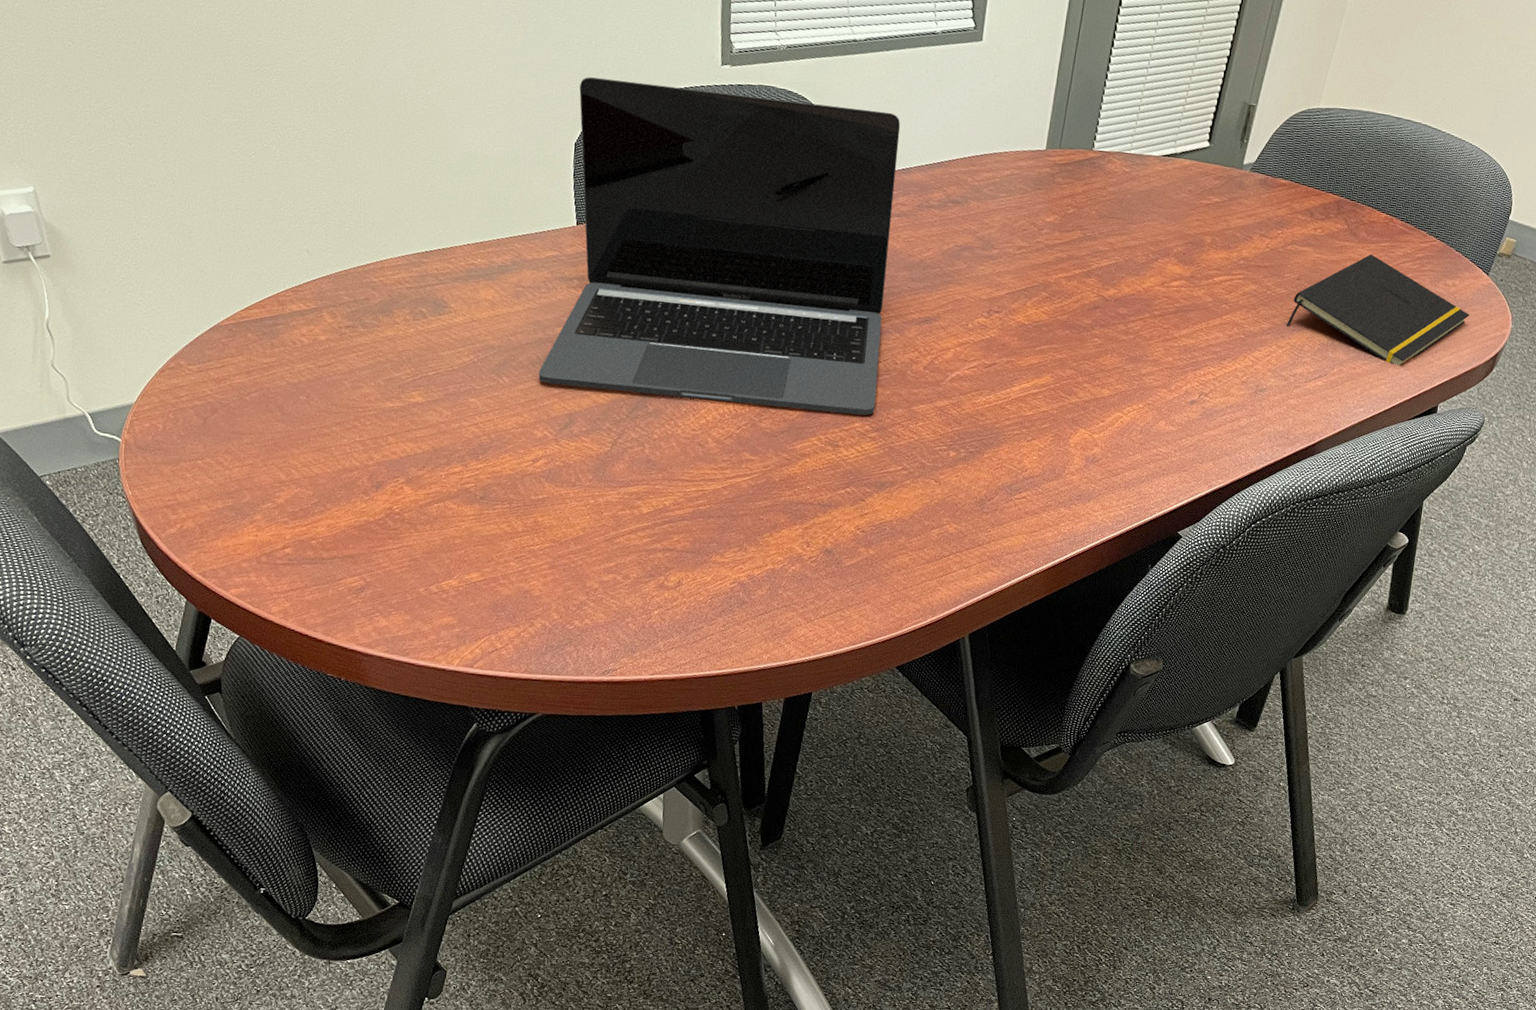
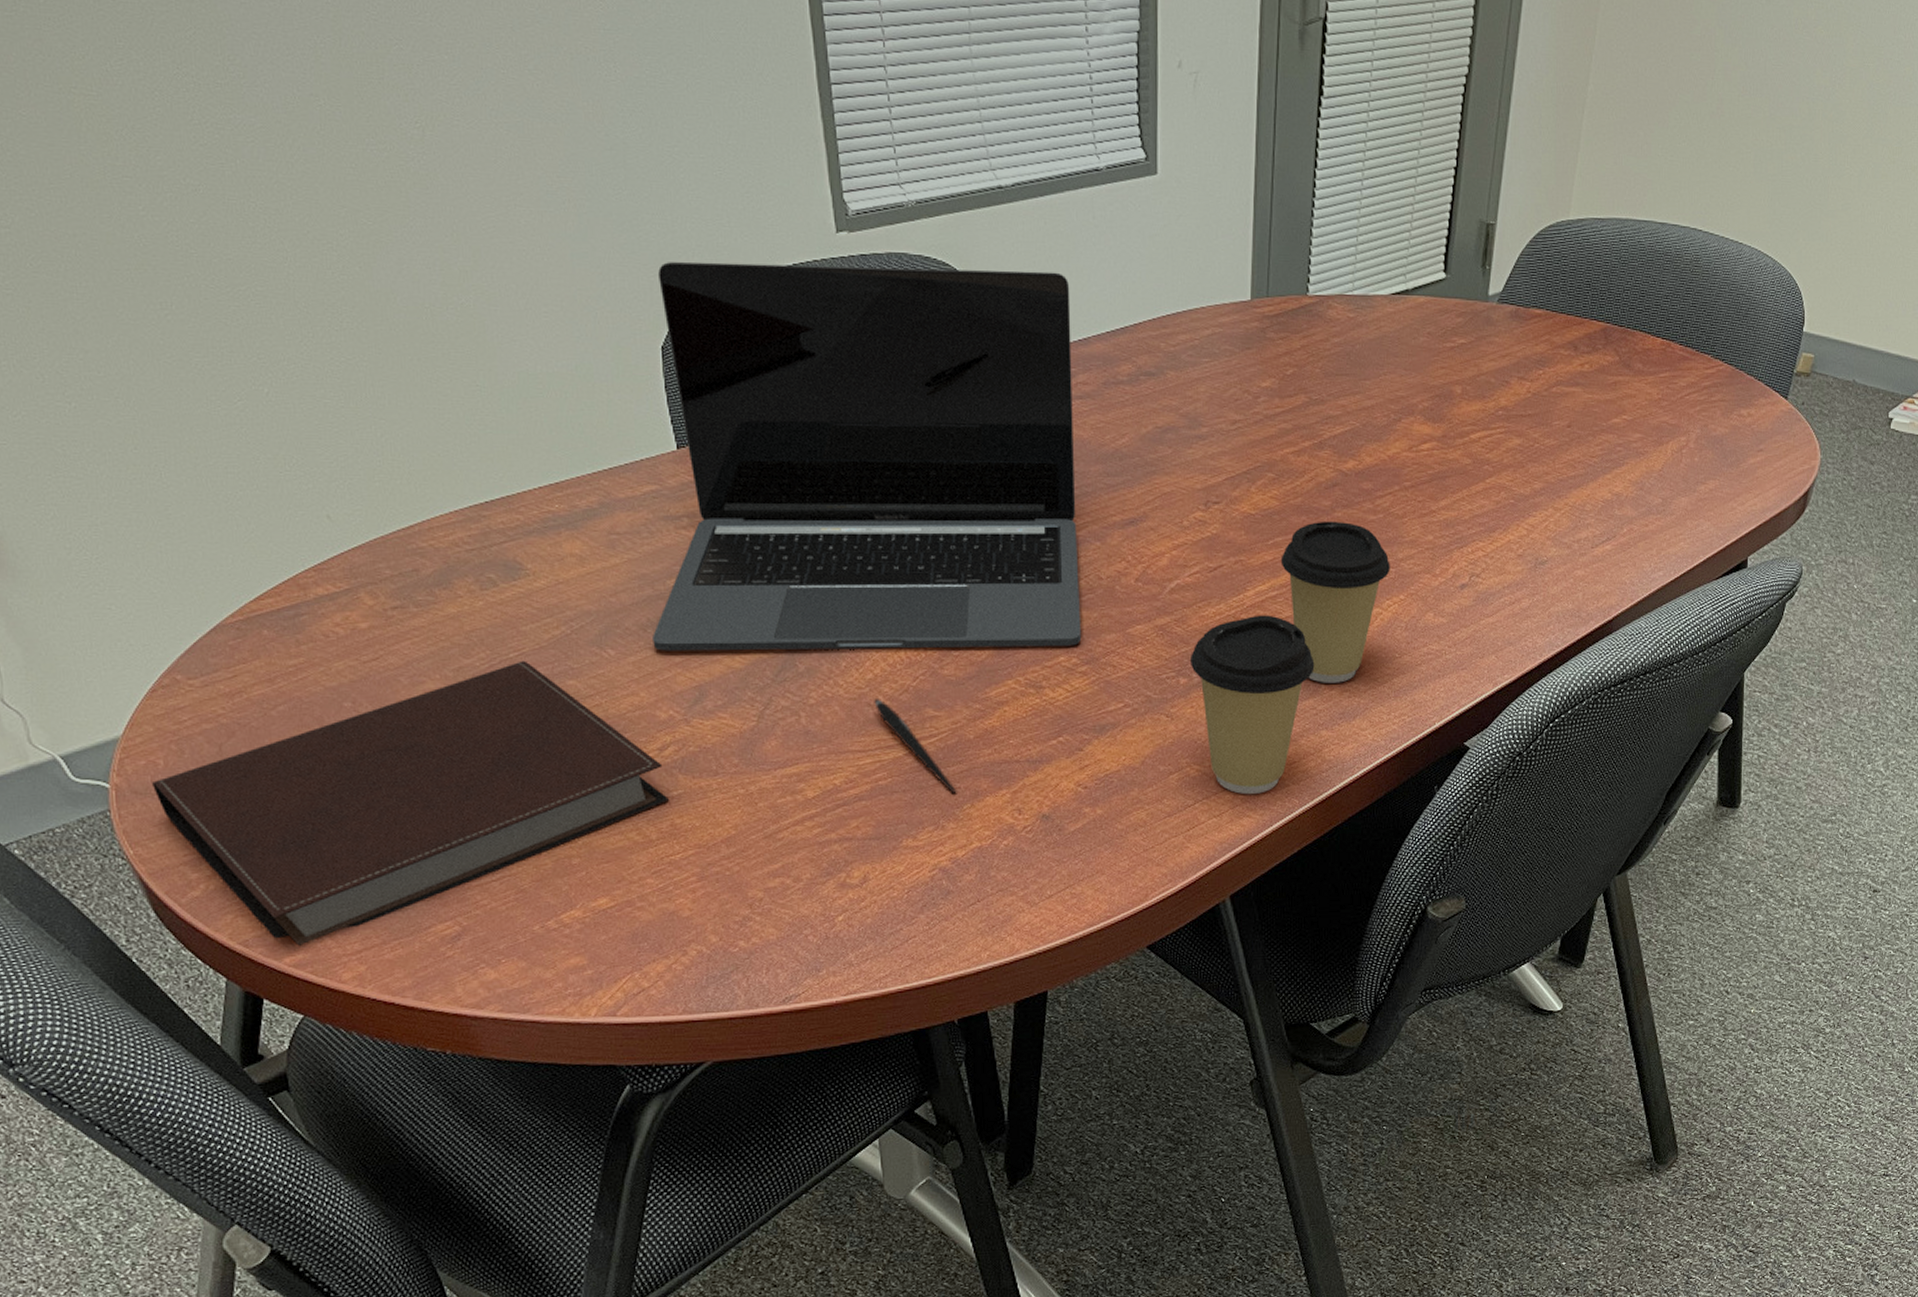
notebook: none [152,378,536,581] -> present [152,660,670,946]
pen: none [704,440,760,525] -> present [874,699,957,795]
coffee cup: none [959,407,1062,554] -> present [1189,615,1315,794]
coffee cup: none [1044,336,1135,471] -> present [1280,521,1390,683]
notepad: present [1286,254,1470,366] -> none [1561,387,1772,517]

